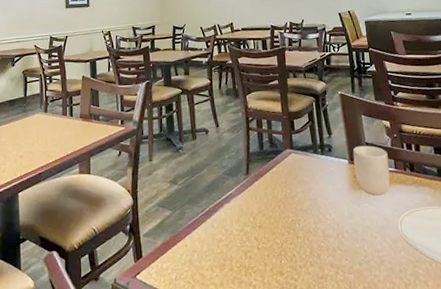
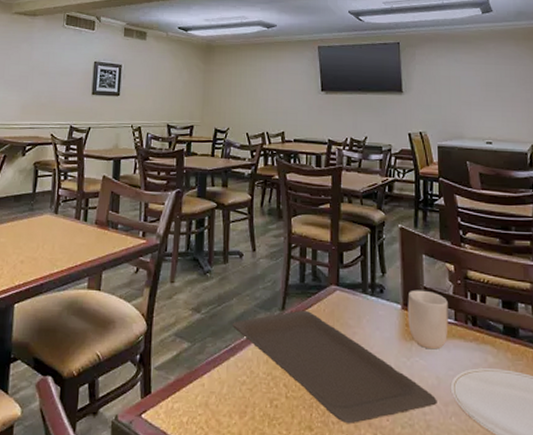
tray: none [205,172,388,267] -> present [231,310,437,424]

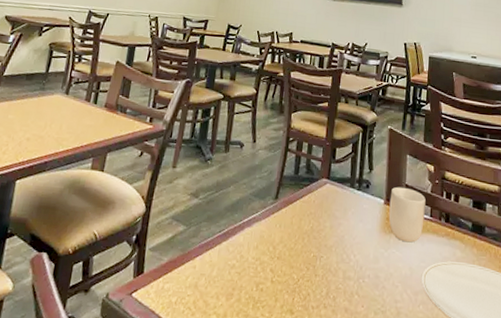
tray: present [231,310,437,424] -> none [227,200,408,309]

